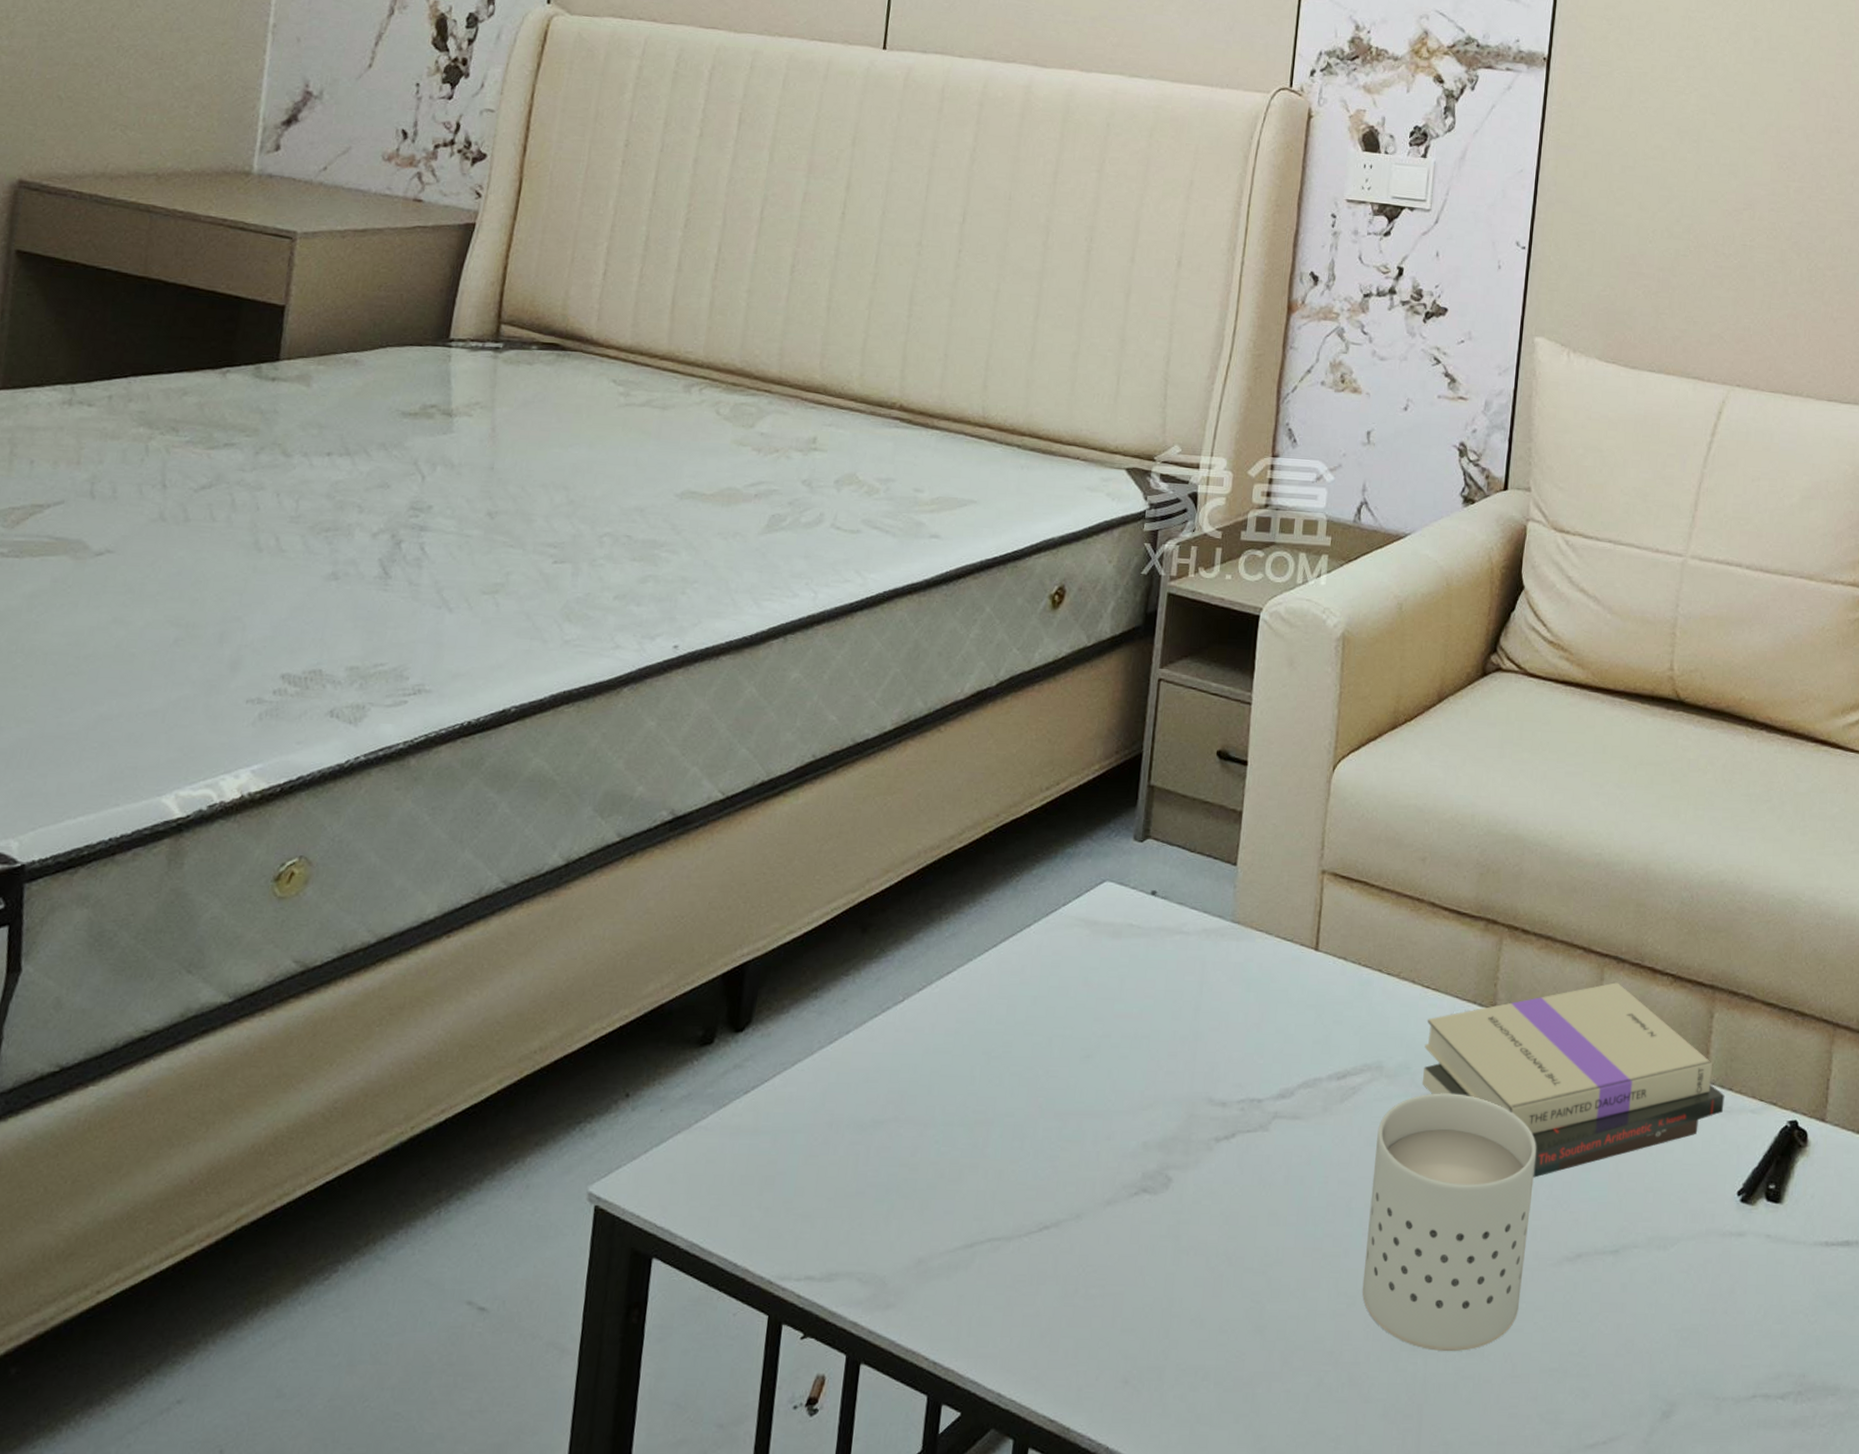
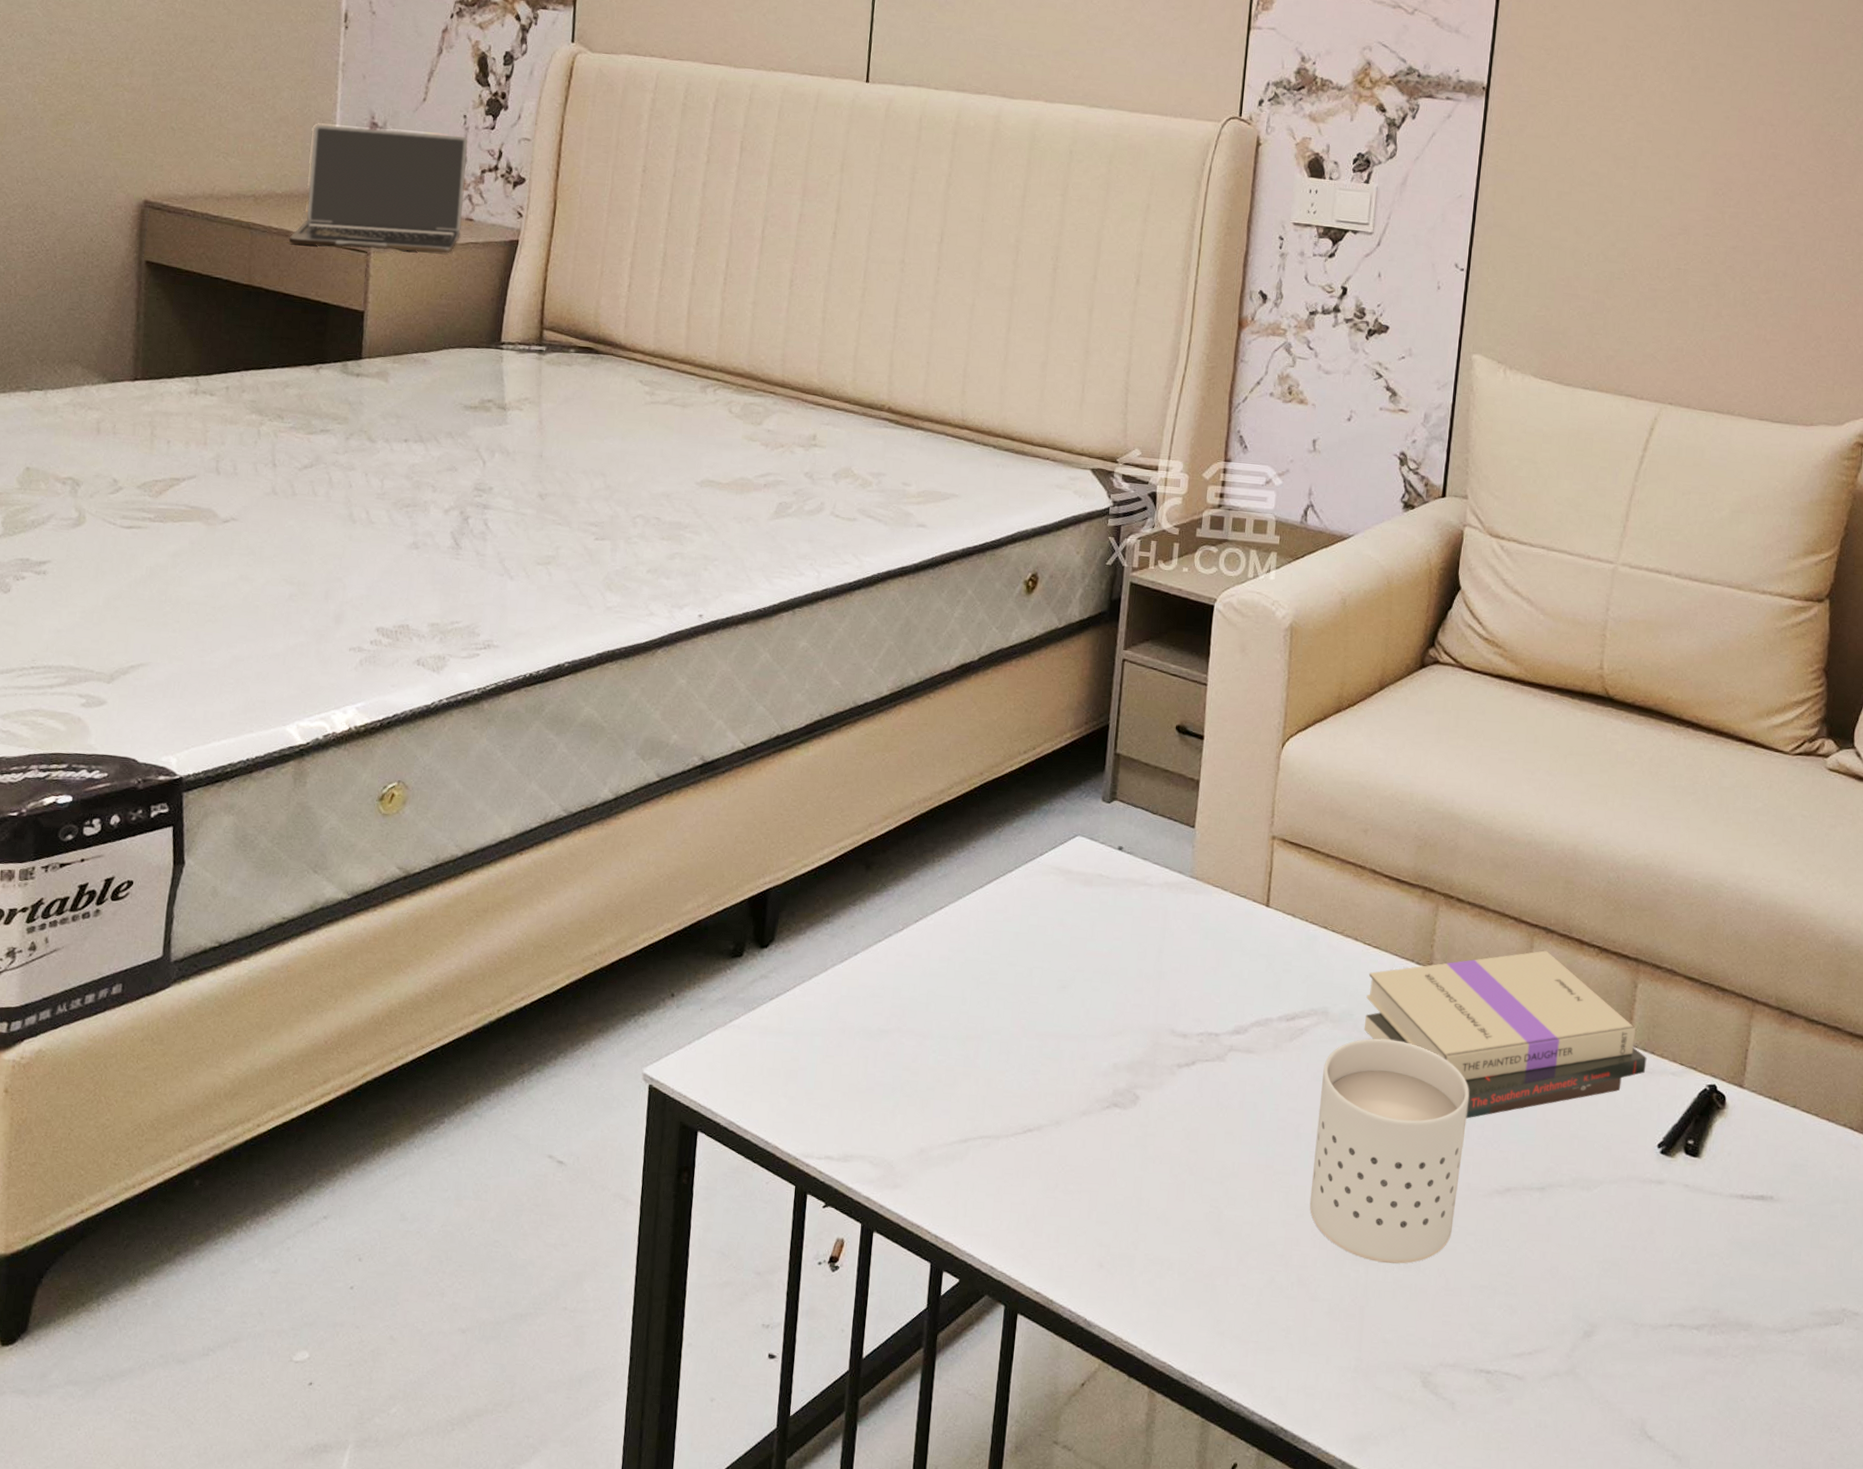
laptop: none [196,94,420,239] -> present [288,125,468,254]

